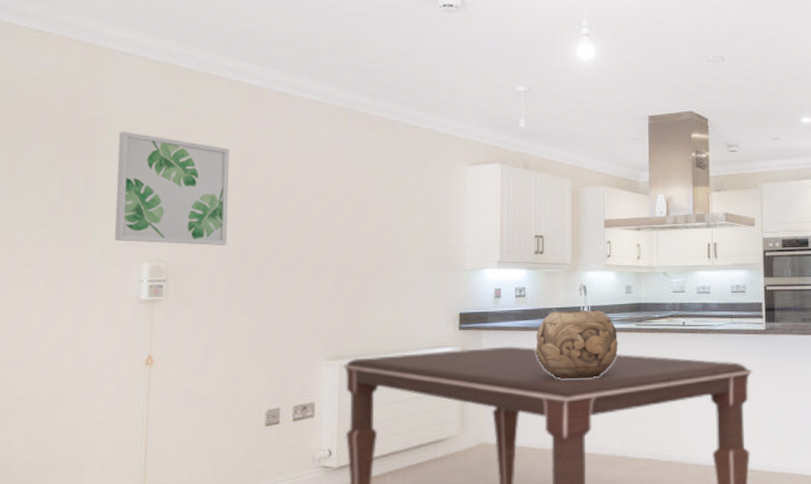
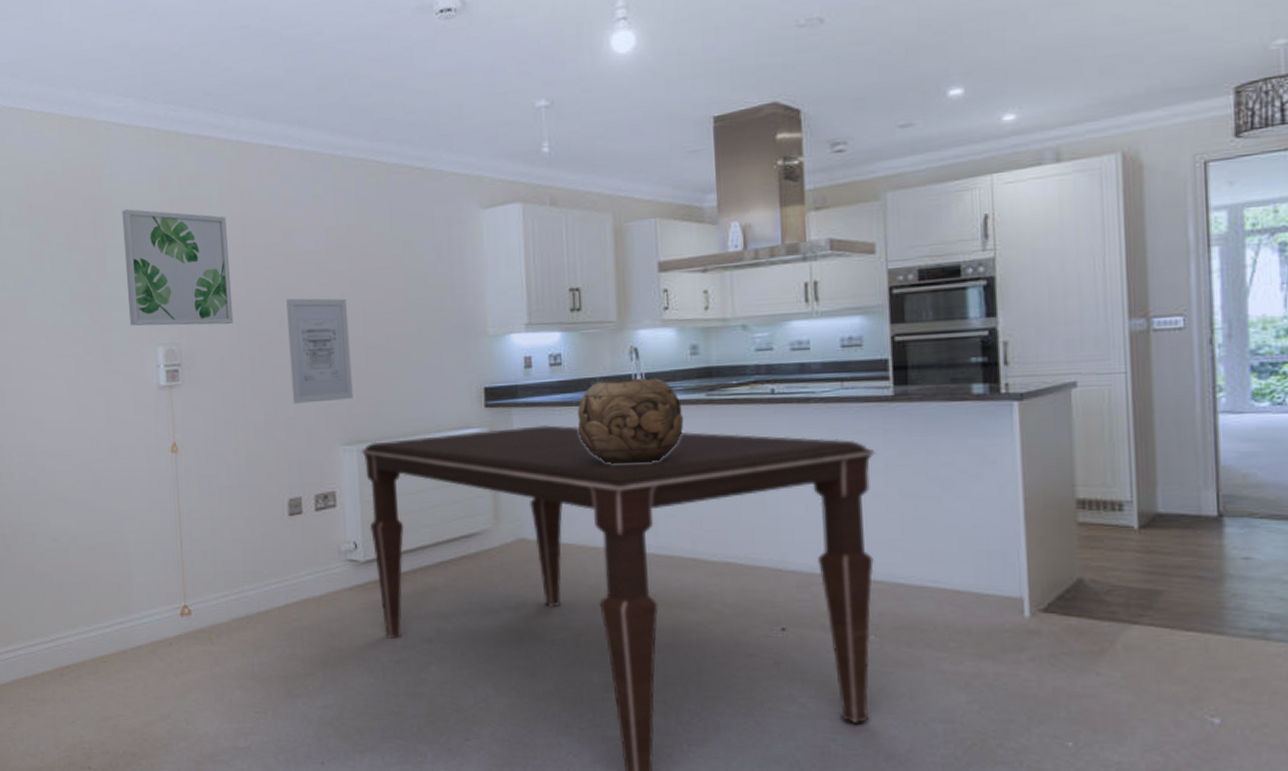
wall art: none [280,226,341,322] -> present [286,298,353,404]

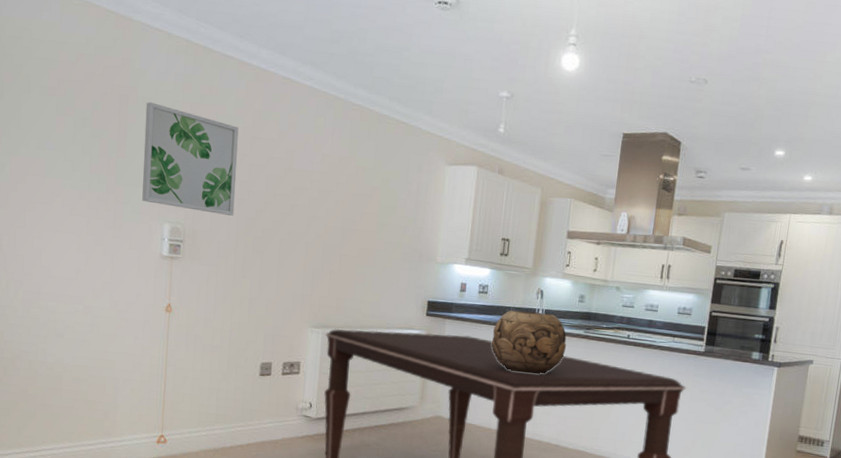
wall art: present [286,298,353,404] -> none [275,204,331,293]

